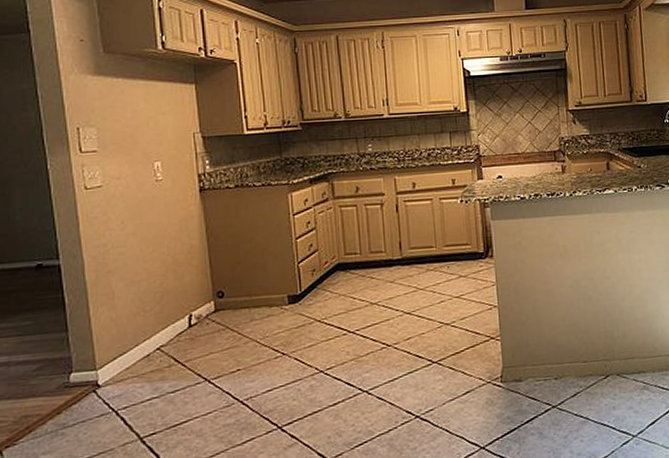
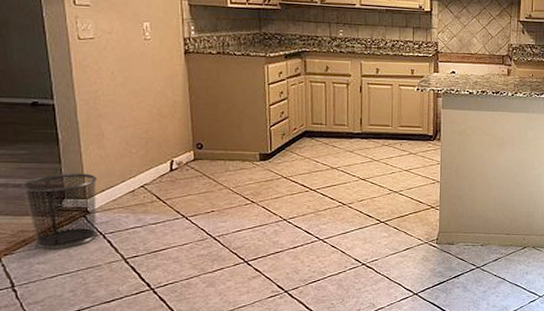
waste bin: none [25,340,110,436] -> present [22,173,98,250]

